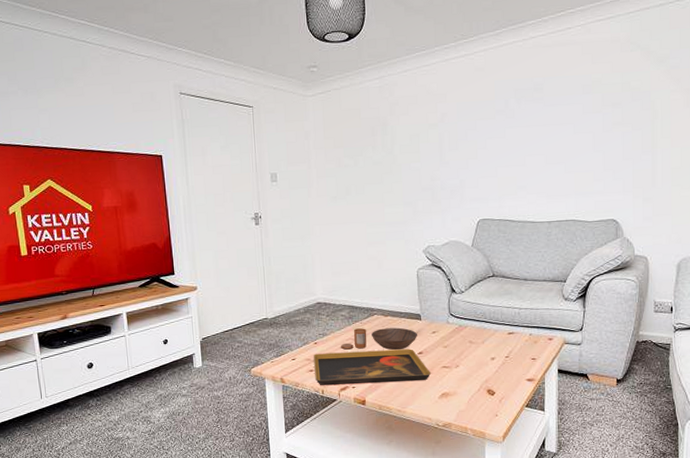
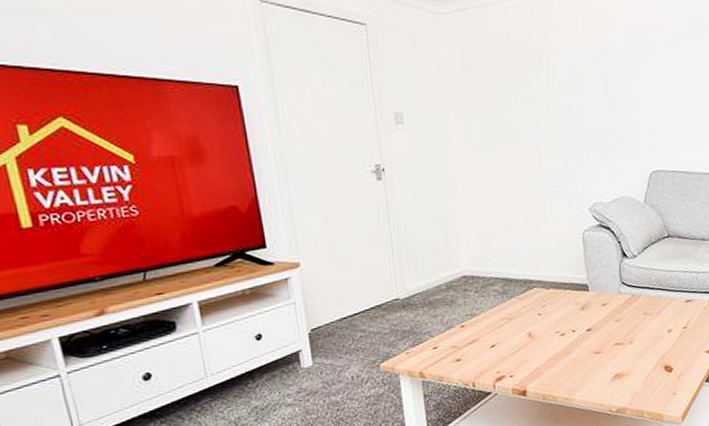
decorative tray: present [314,349,431,386] -> none [461,325,601,378]
candle: present [341,328,367,350] -> none [494,304,526,332]
bowl: present [370,327,418,351] -> none [530,301,586,329]

